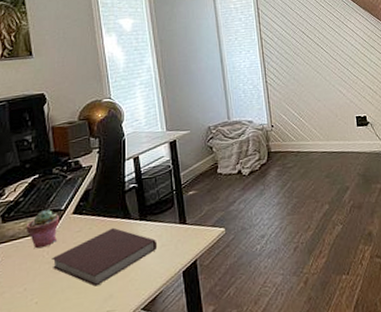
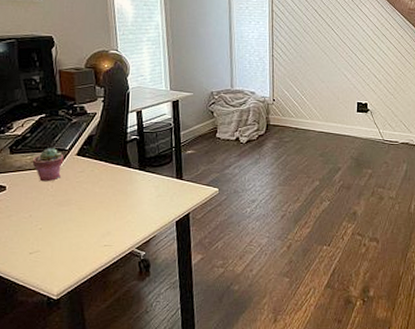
notebook: present [52,227,158,287] -> none [56,173,154,223]

